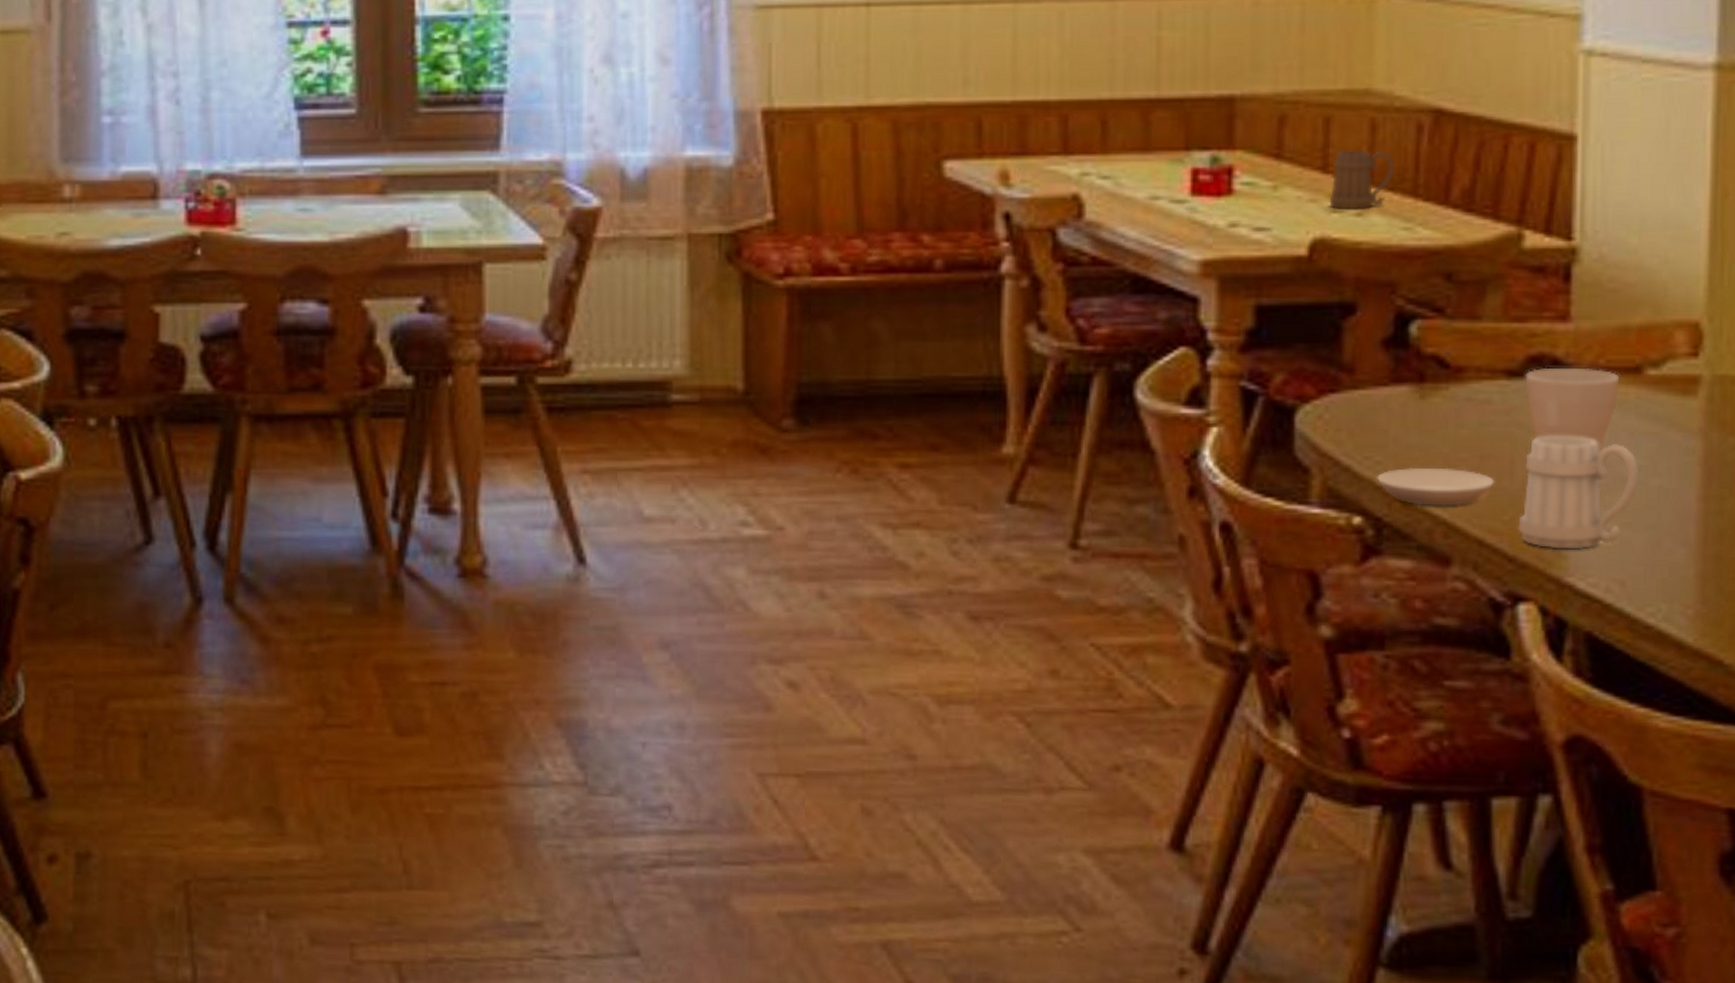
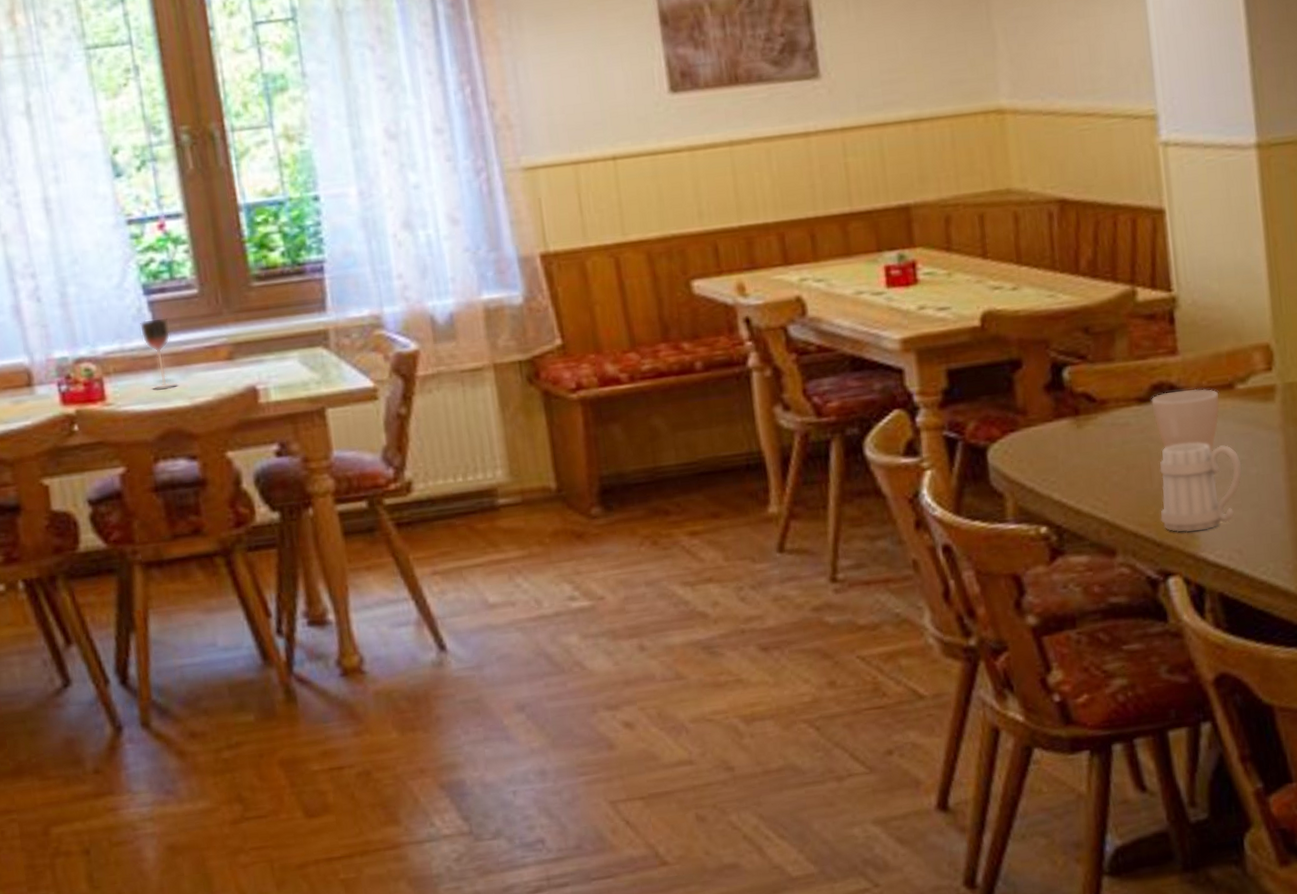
wineglass: none [284,137,320,220] -> present [139,317,177,390]
beer mug: present [1329,150,1395,211] -> none [990,236,1037,287]
saucer: present [1377,467,1495,506] -> none [1054,479,1140,512]

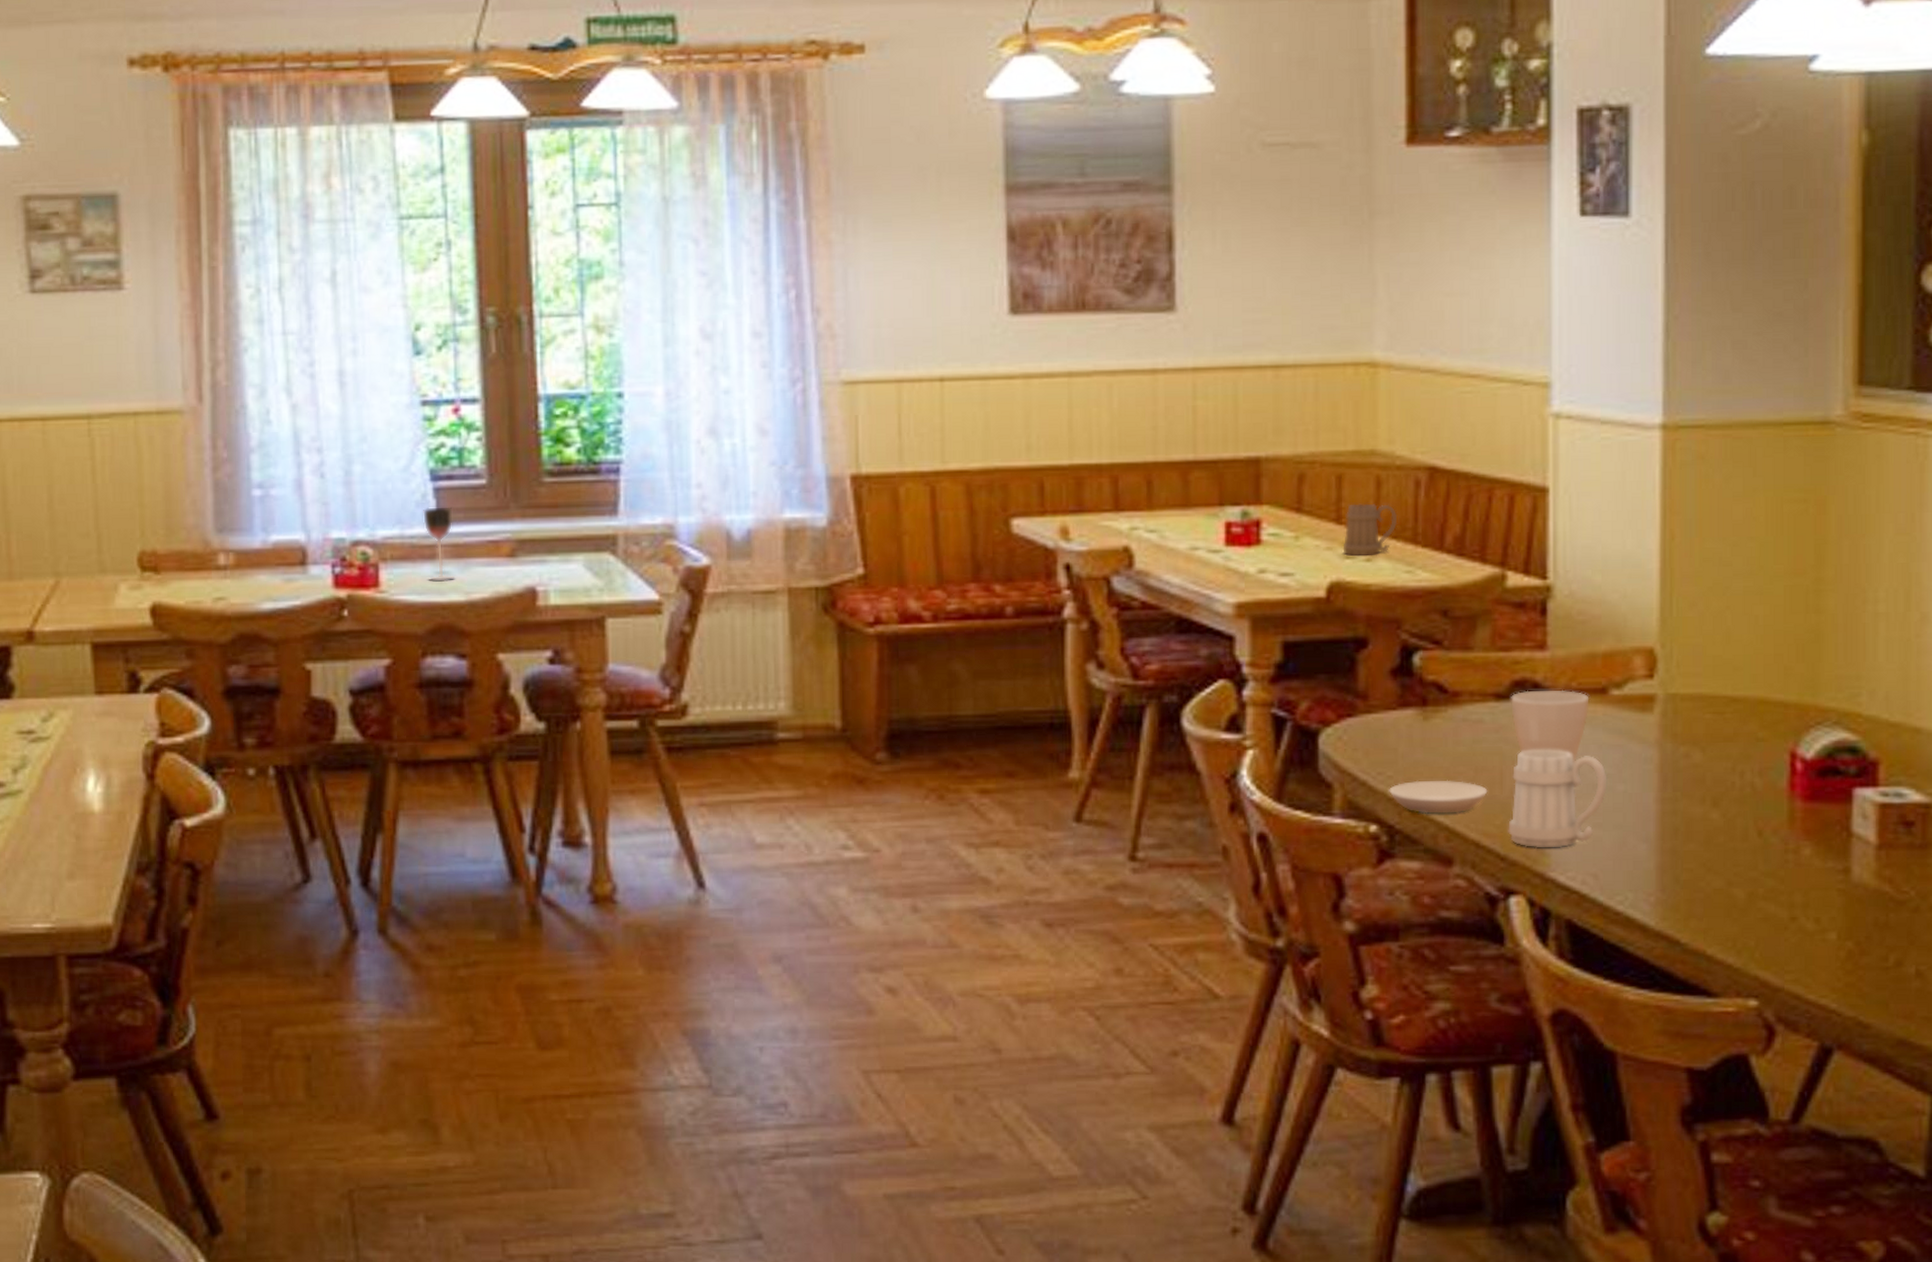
beer mug: none [990,236,1037,287] -> present [1342,503,1398,557]
saucer: none [1054,479,1140,512] -> present [1389,780,1488,814]

